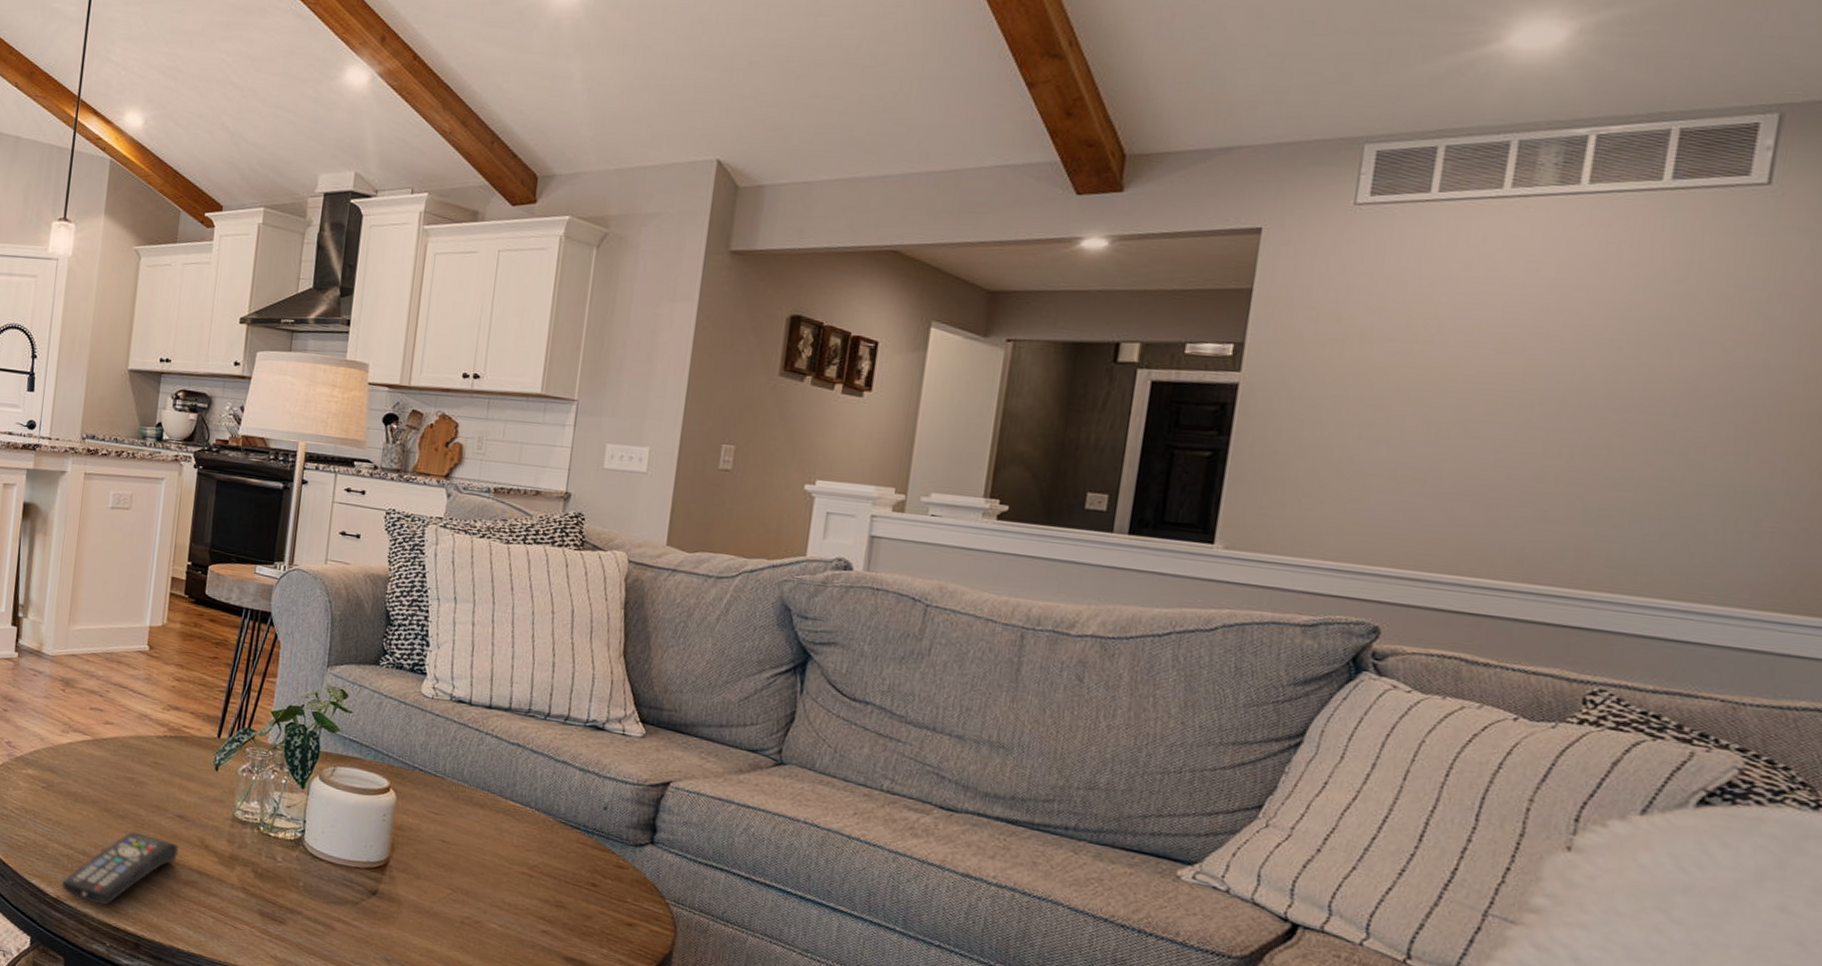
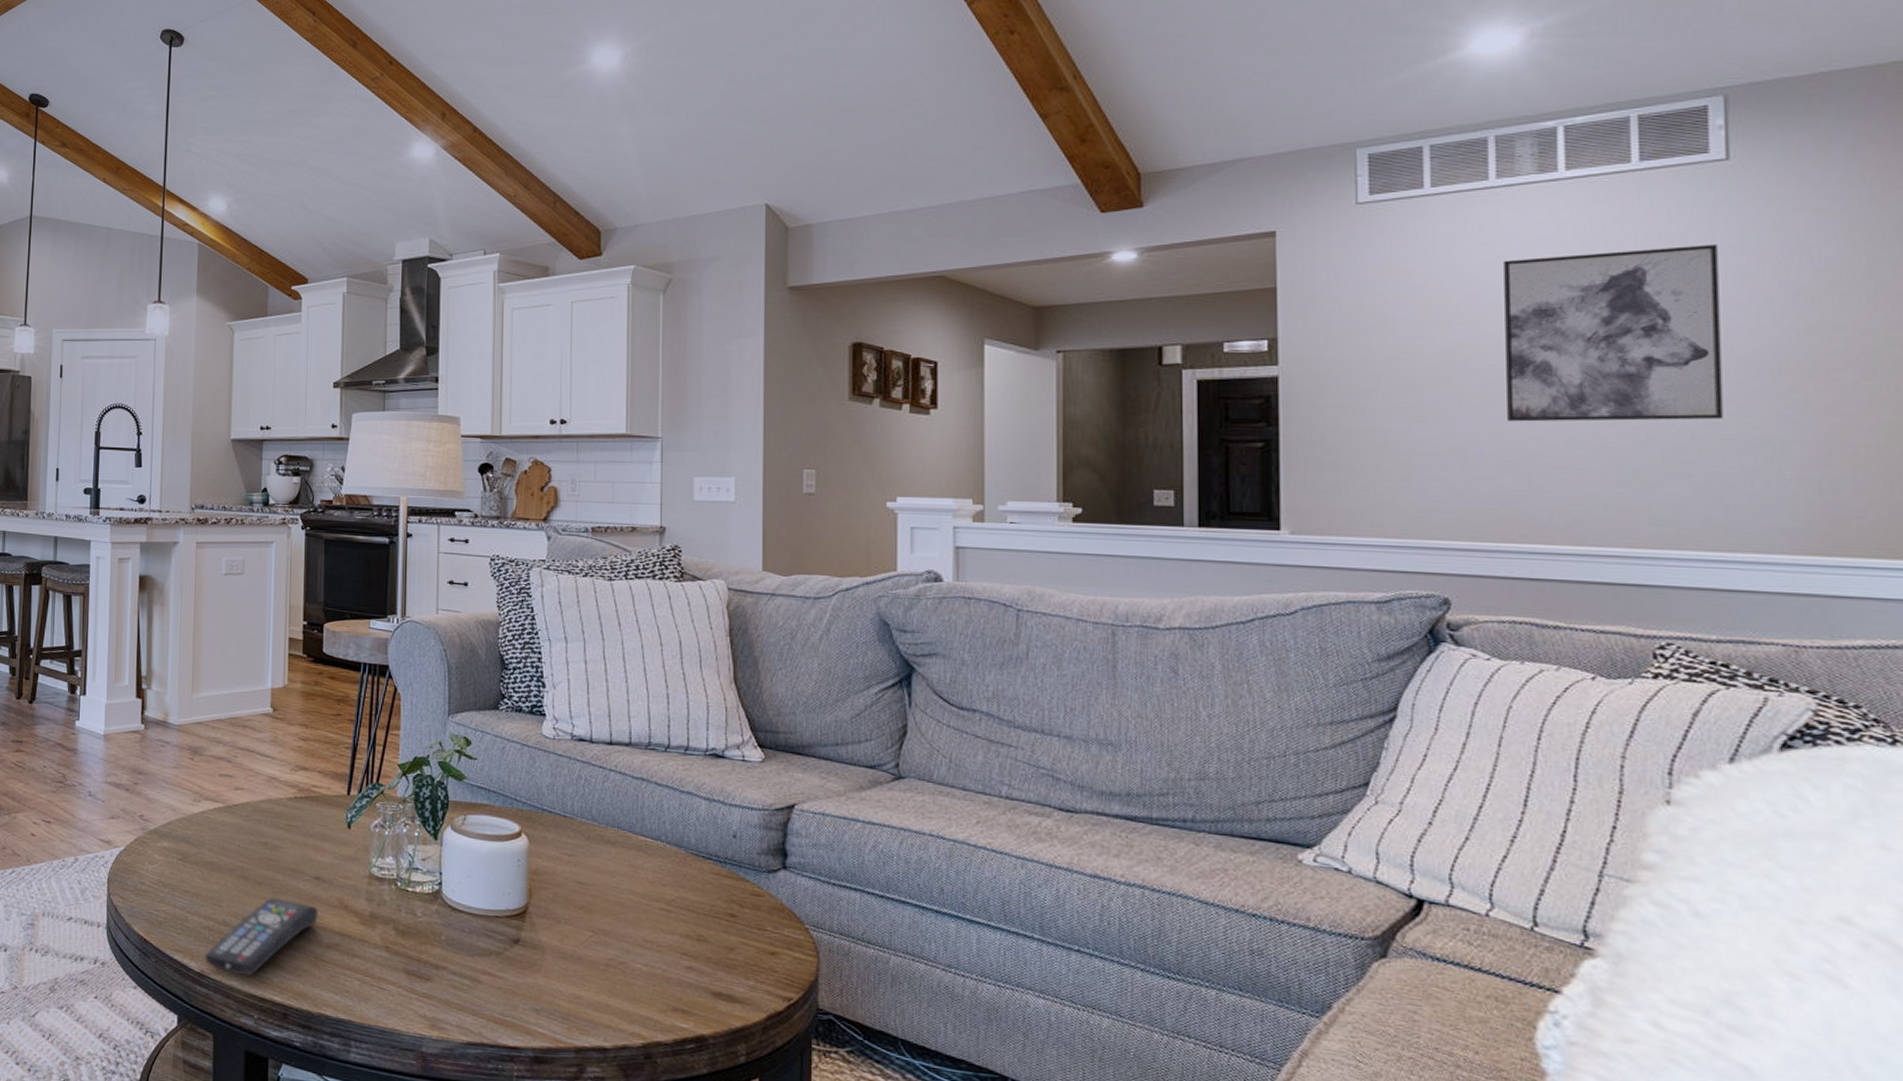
wall art: none [1475,275,1739,463] -> present [1504,244,1723,422]

